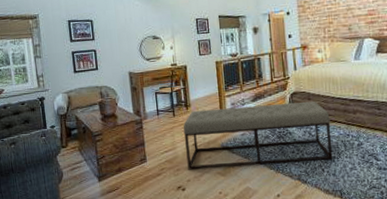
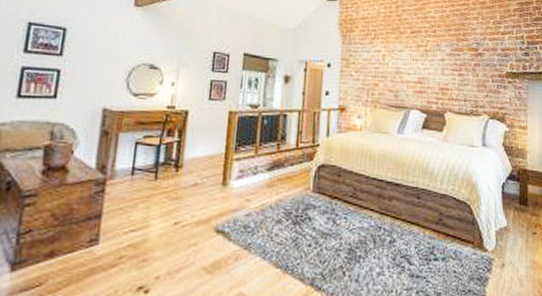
bench: present [183,100,333,170] -> none [160,174,361,262]

